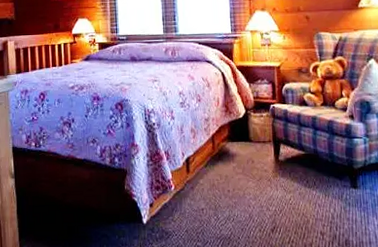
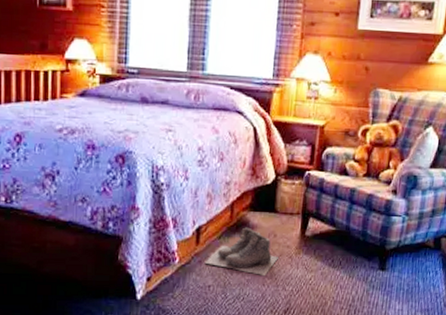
boots: none [196,156,259,199] -> present [204,227,278,277]

